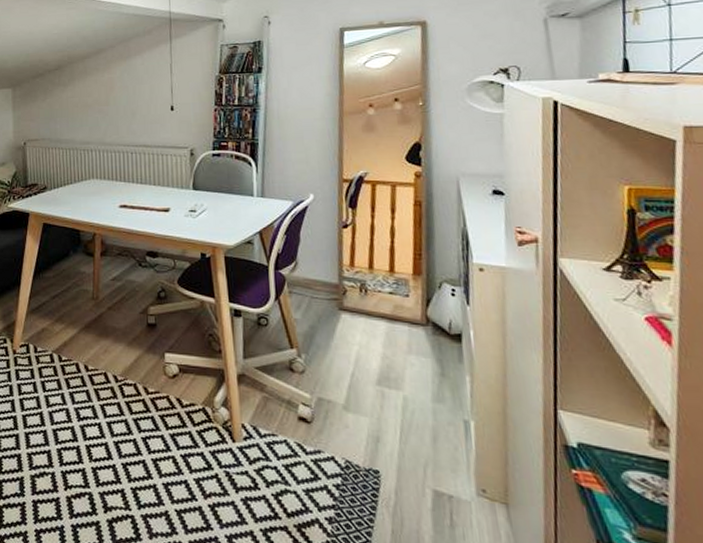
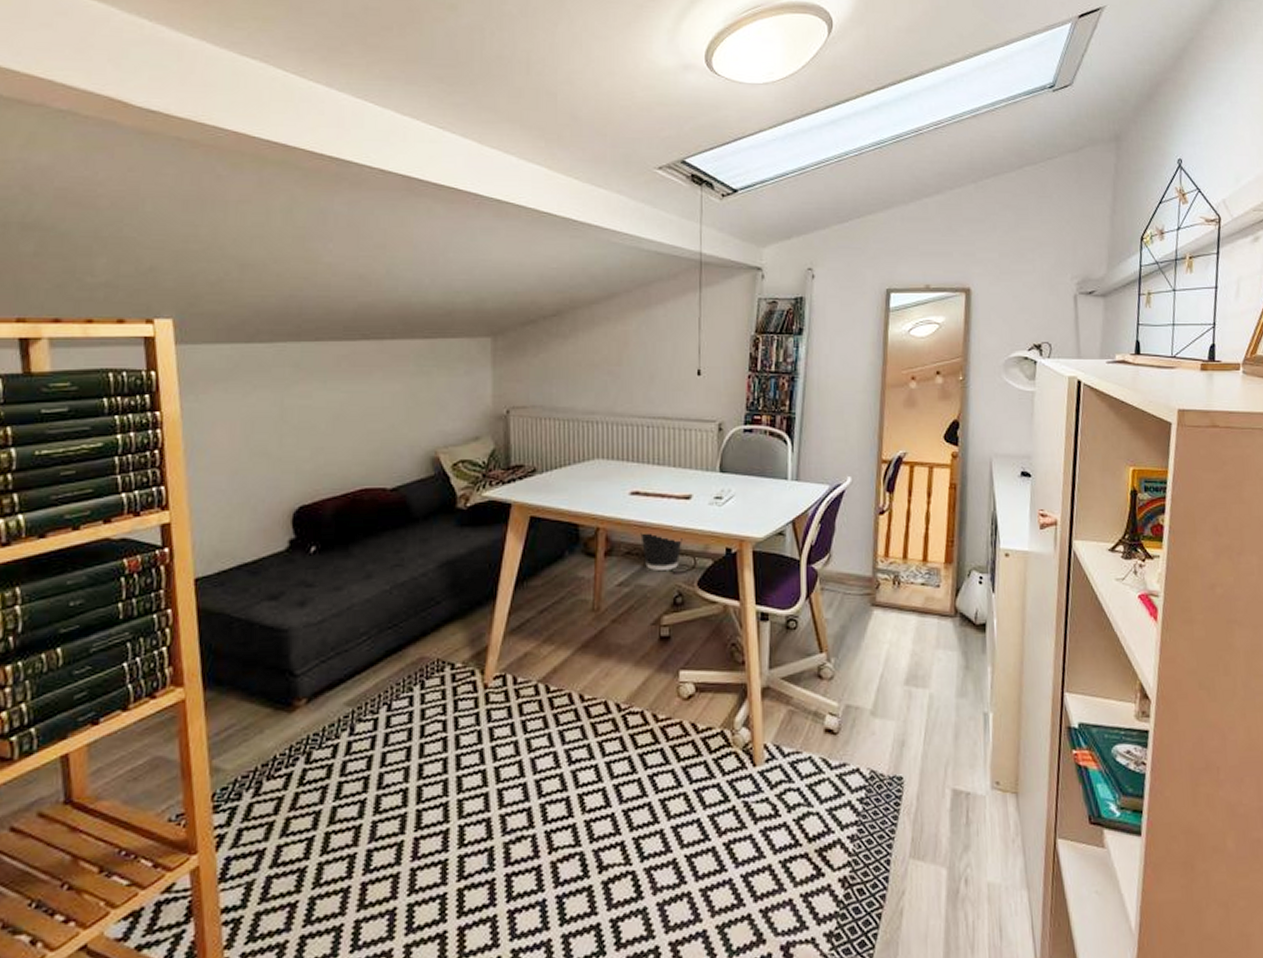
wastebasket: none [129,238,164,269] -> present [640,533,682,570]

